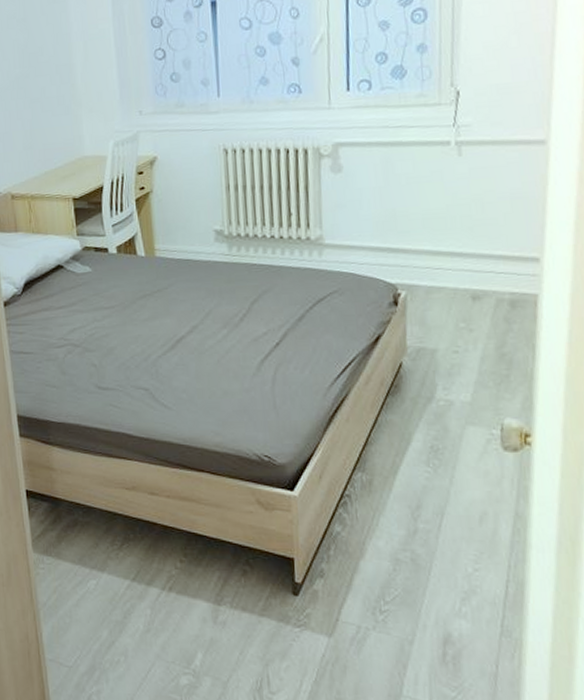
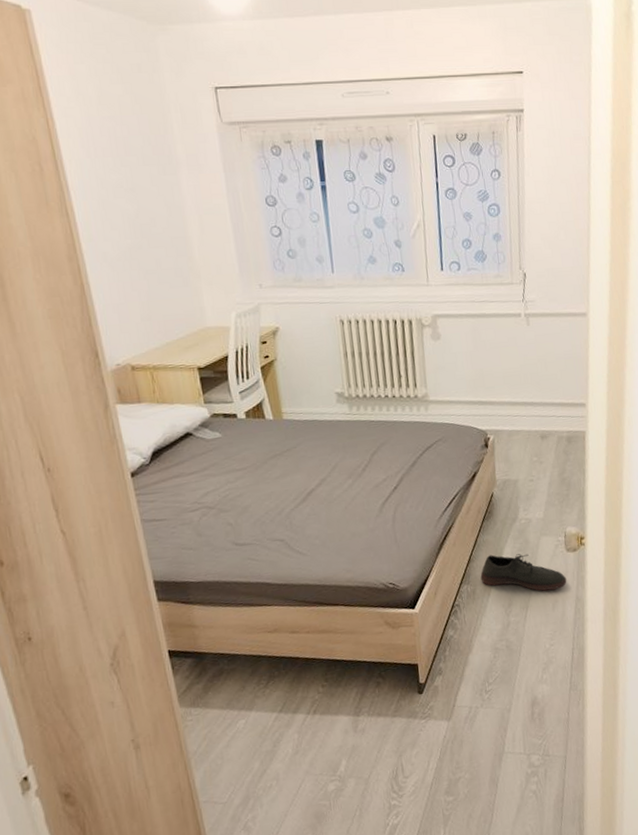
shoe: none [379,440,502,498] -> present [480,554,567,591]

